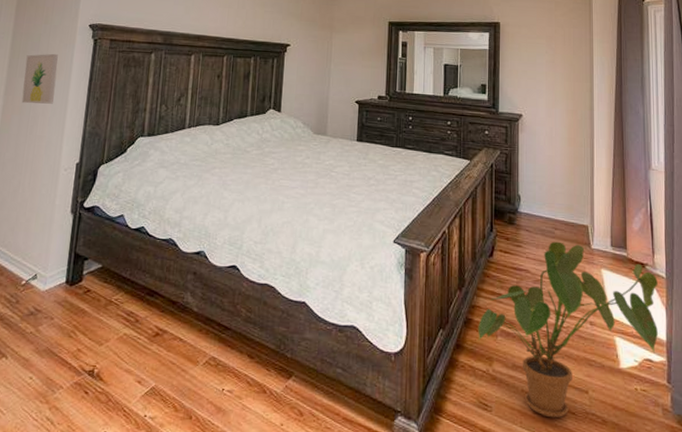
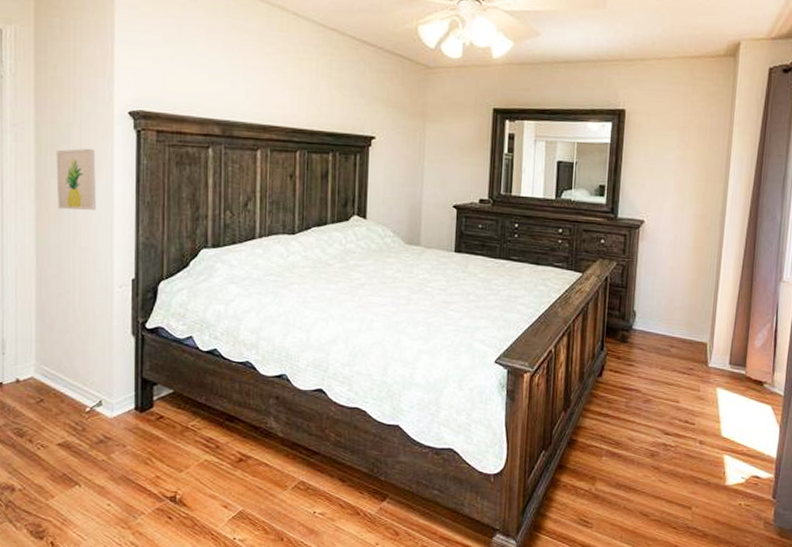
house plant: present [478,241,658,418] -> none [582,360,775,533]

